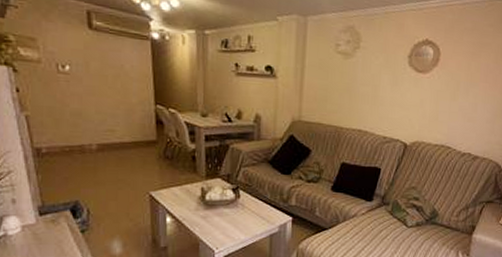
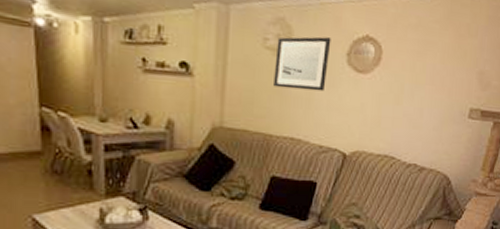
wall art: none [344,42,395,90] -> present [274,36,331,92]

